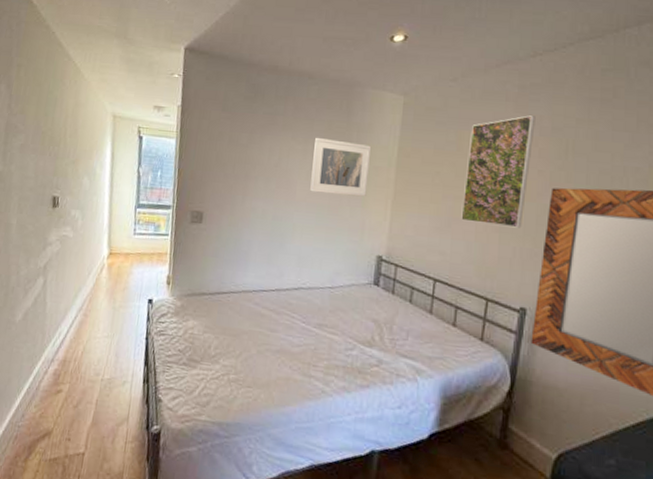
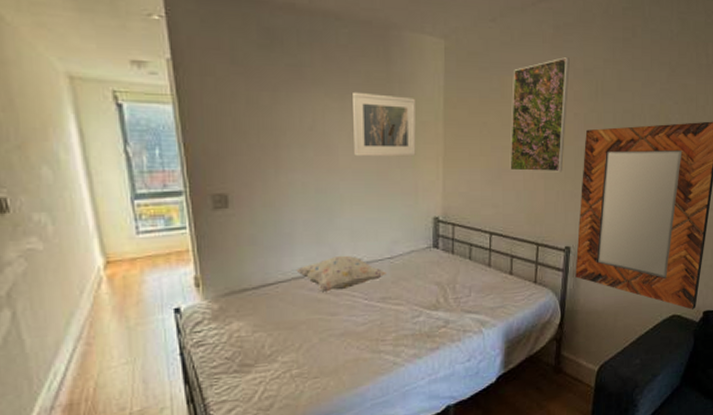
decorative pillow: none [246,277,326,310] -> present [296,255,386,293]

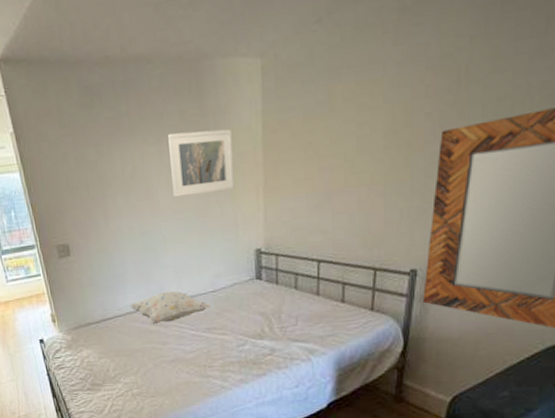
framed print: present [510,57,570,172] -> none [340,45,420,192]

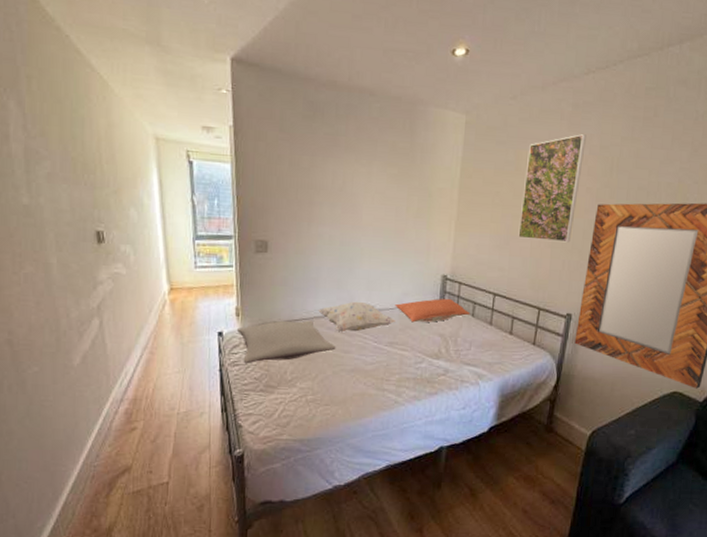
pillow: none [56,316,154,367] -> present [237,320,336,364]
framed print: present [168,129,235,198] -> none [376,159,434,219]
pillow: none [208,273,293,305] -> present [395,298,471,323]
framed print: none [340,45,420,192] -> present [518,134,586,243]

